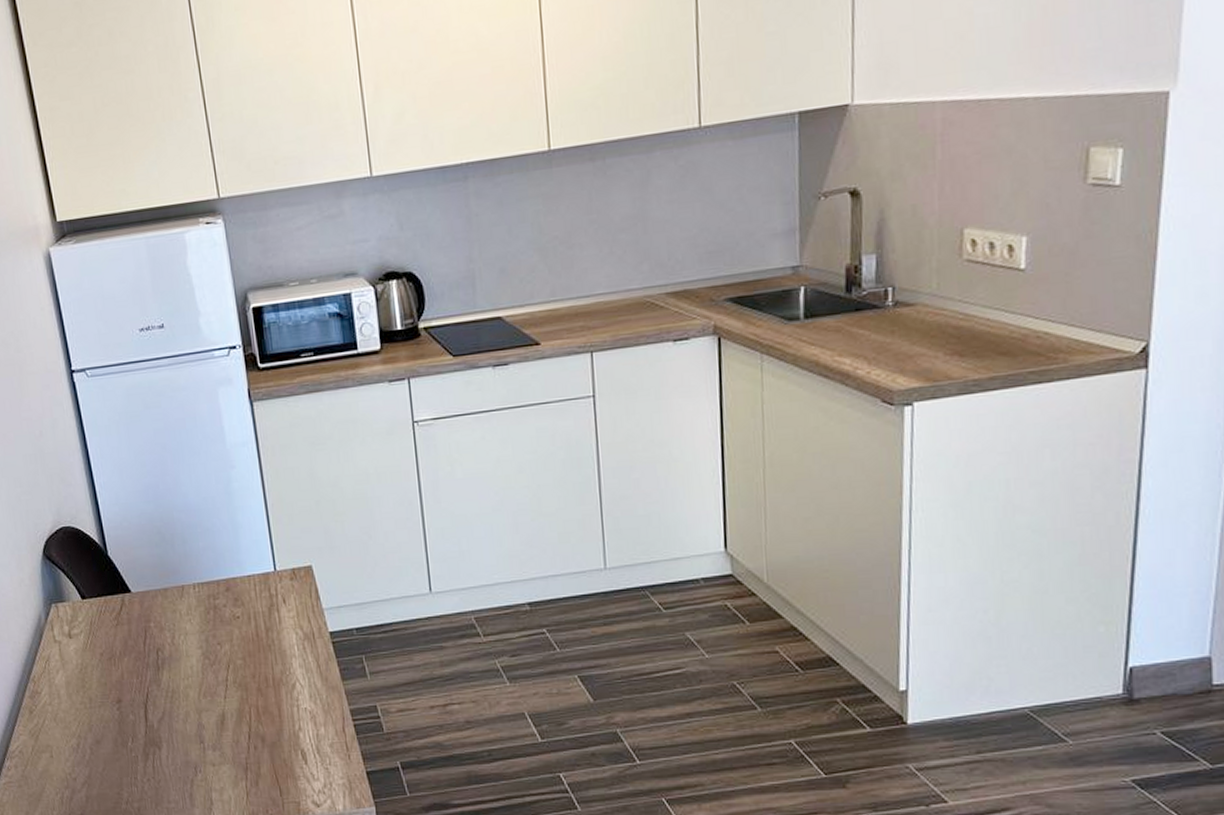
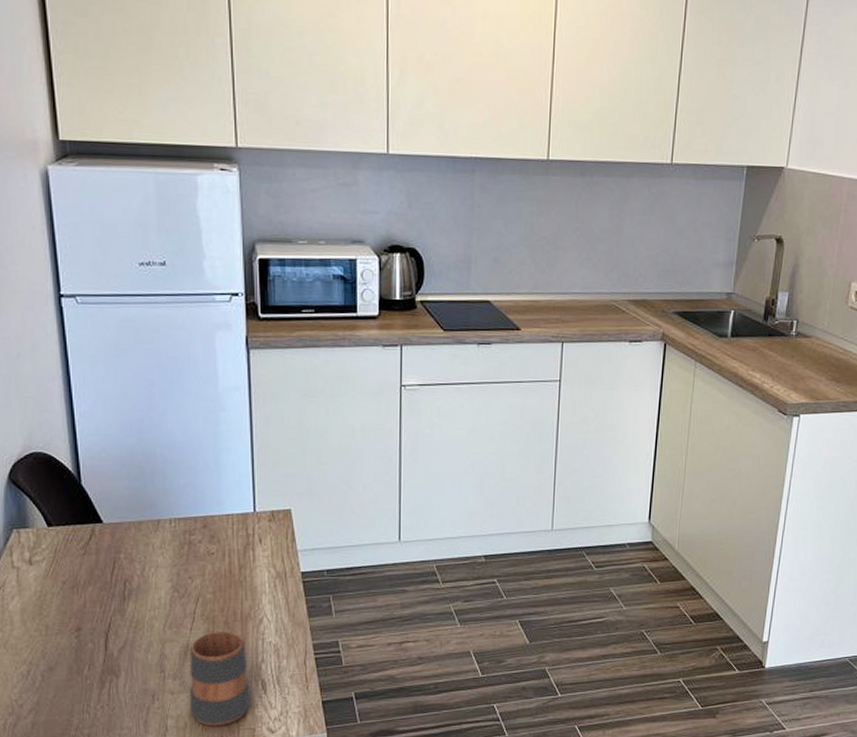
mug: none [225,699,292,800] -> present [189,632,250,727]

